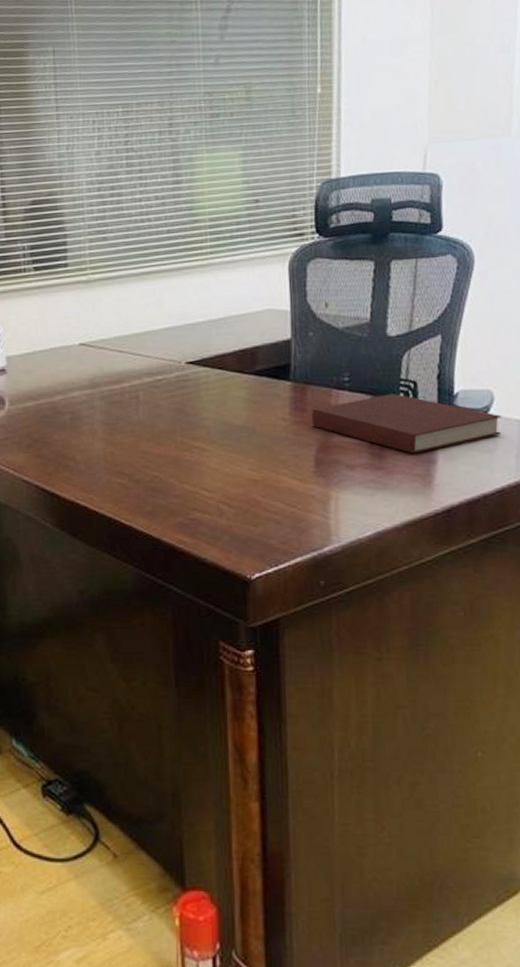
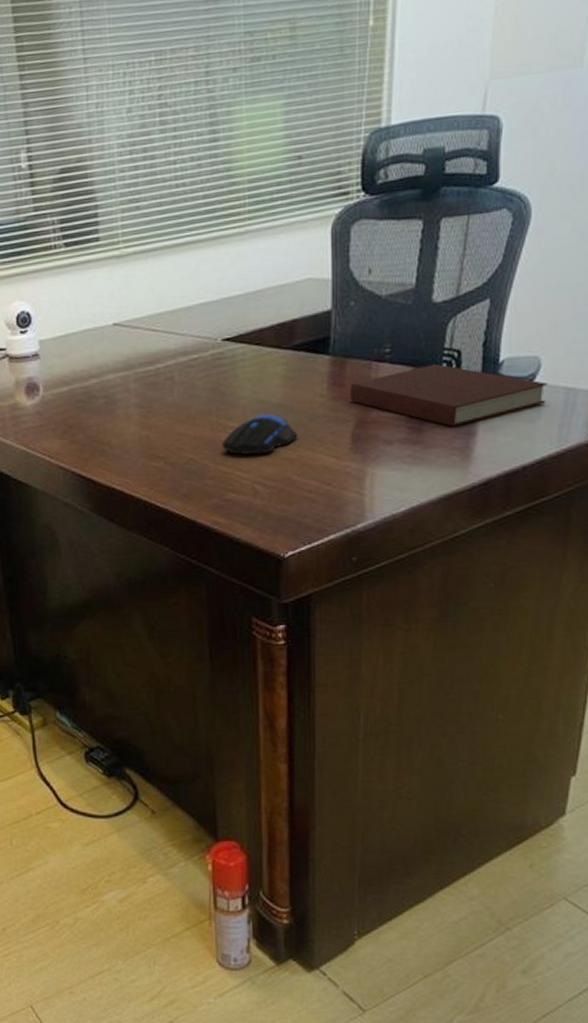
computer mouse: none [187,434,262,475] -> present [222,413,298,455]

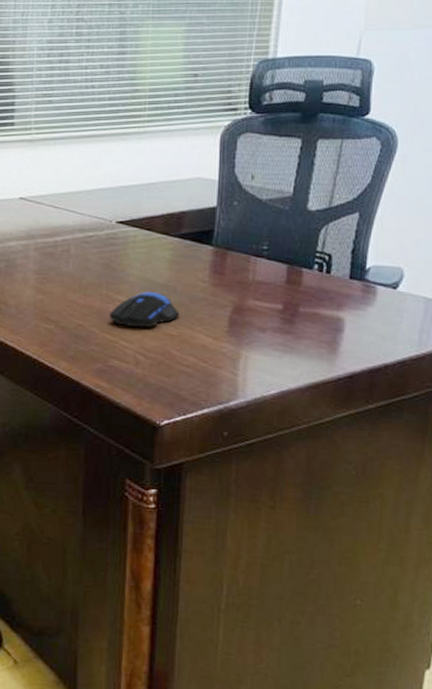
notebook: present [350,364,548,427] -> none [229,264,410,322]

